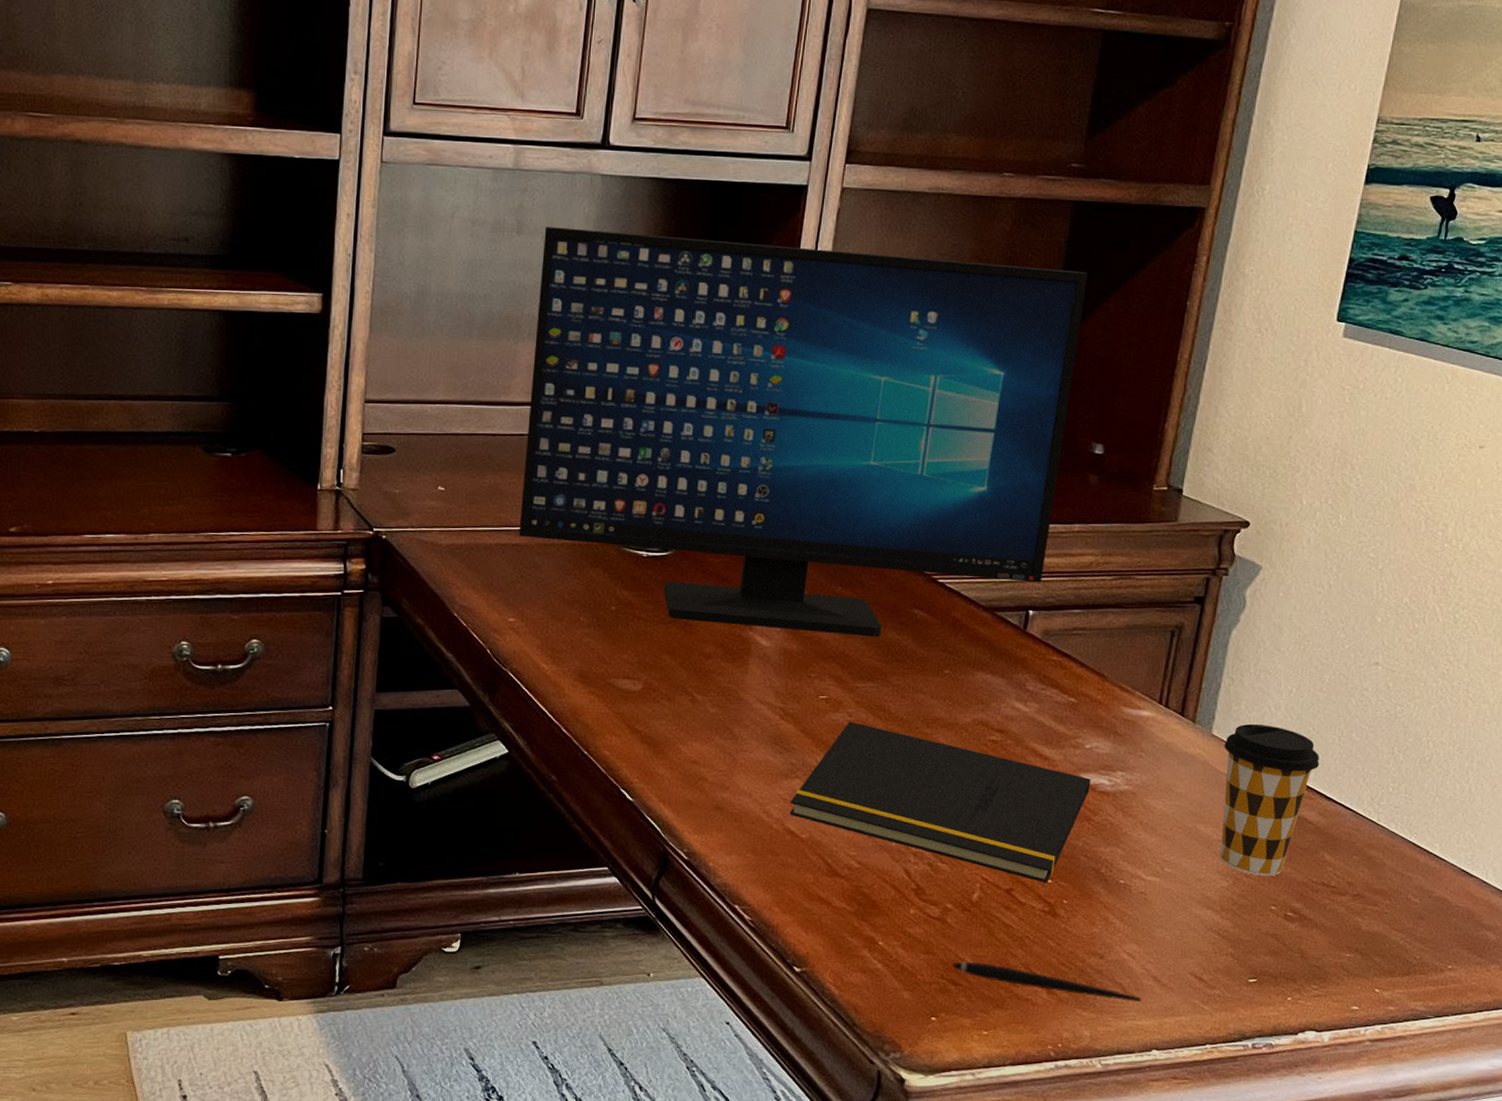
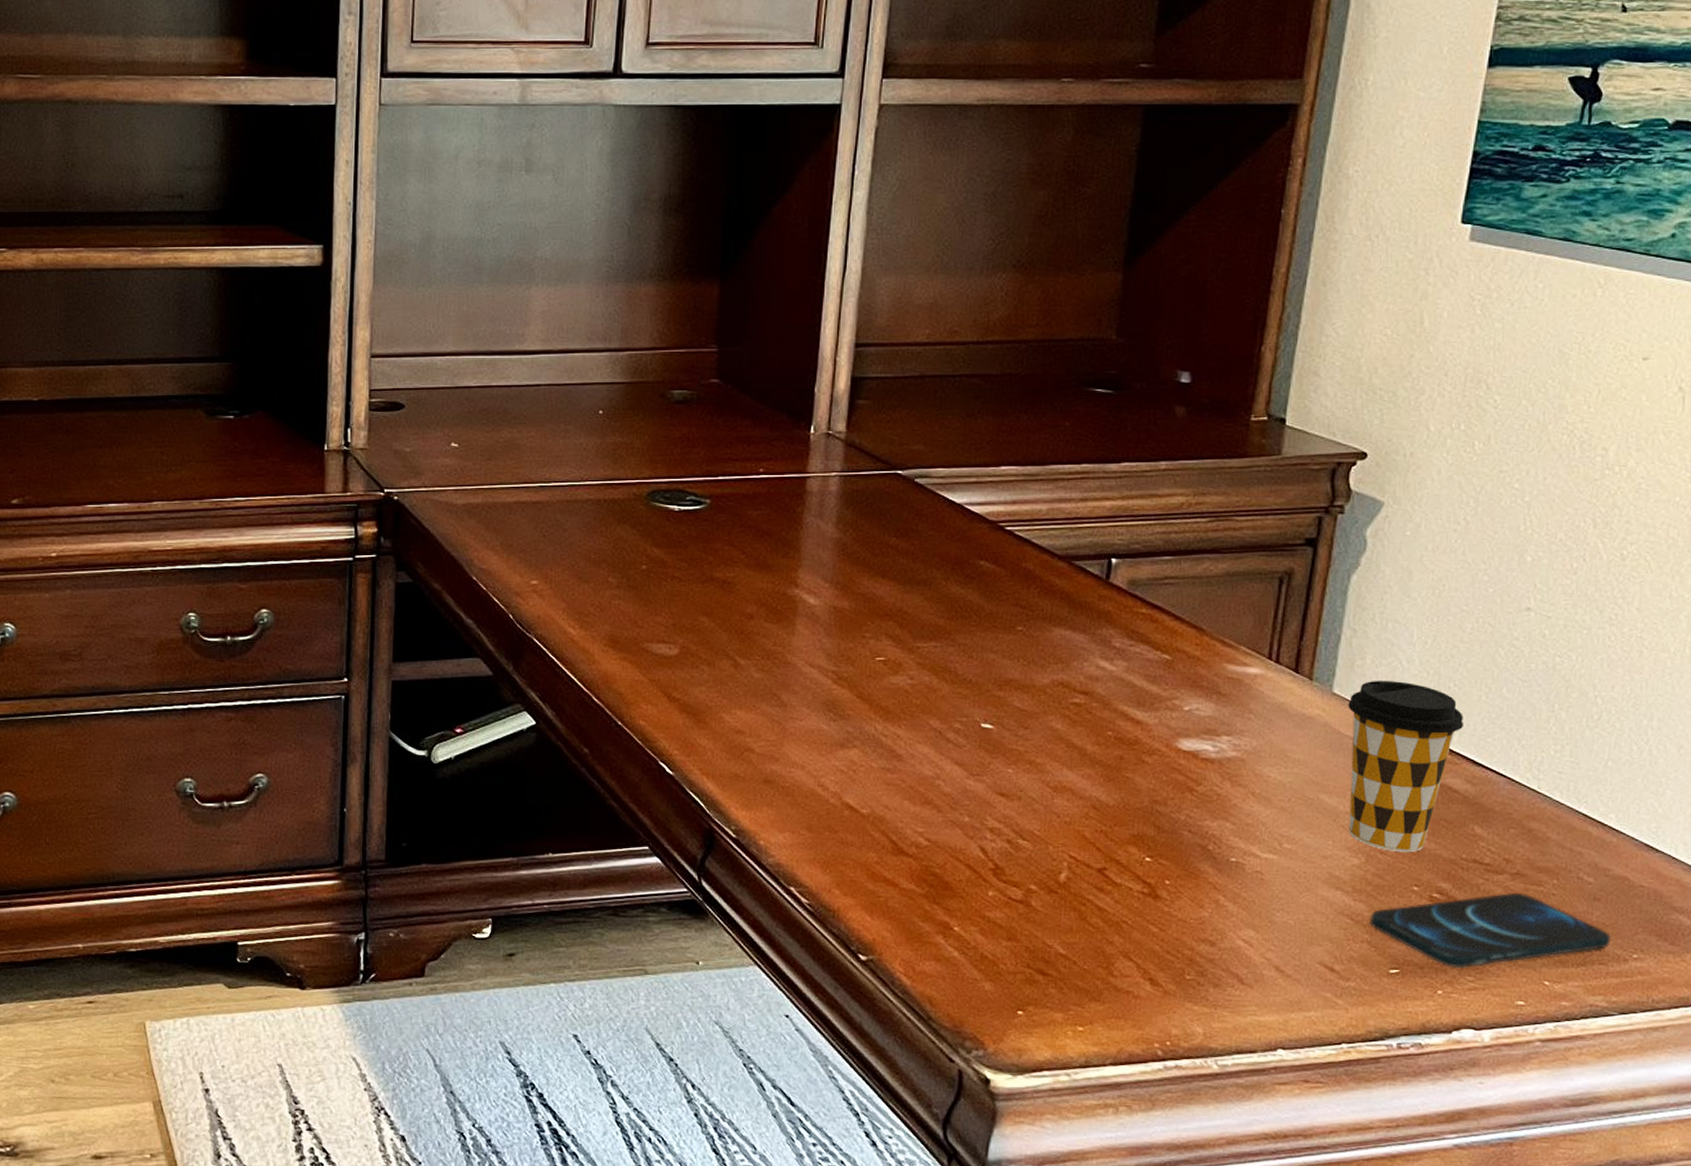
computer monitor: present [519,226,1089,637] -> none [539,162,1165,592]
notepad: present [789,721,1091,883] -> none [847,684,1191,862]
pen: present [952,962,1142,1002] -> none [1039,950,1263,995]
smartphone: none [1234,911,1432,978] -> present [1370,892,1612,969]

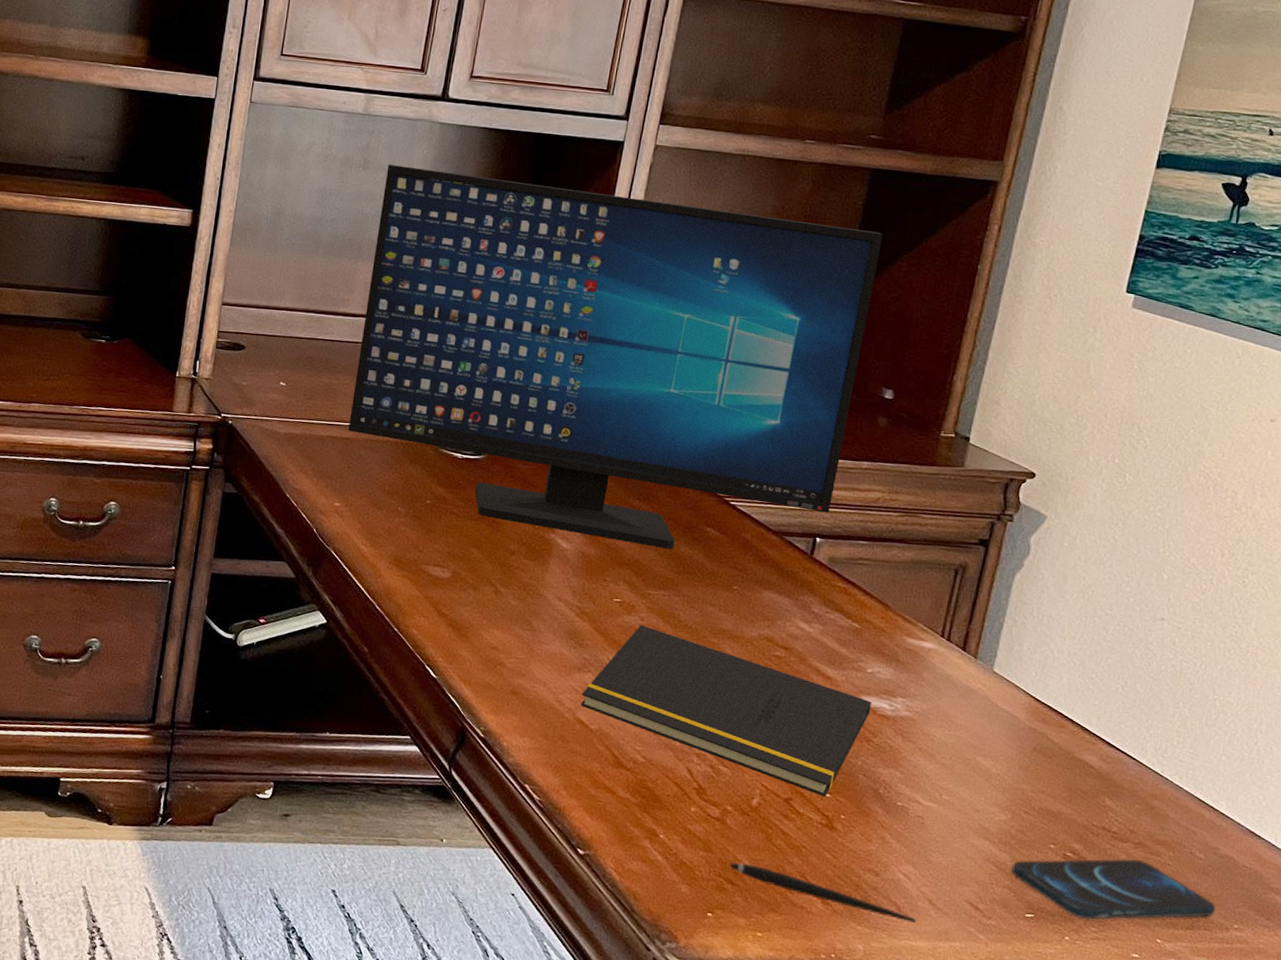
computer monitor: none [539,162,1165,592] -> present [348,164,884,550]
notepad: none [847,684,1191,862] -> present [580,624,872,797]
pen: none [1039,950,1263,995] -> present [729,862,917,923]
coffee cup: present [1348,680,1464,853] -> none [999,665,1103,815]

